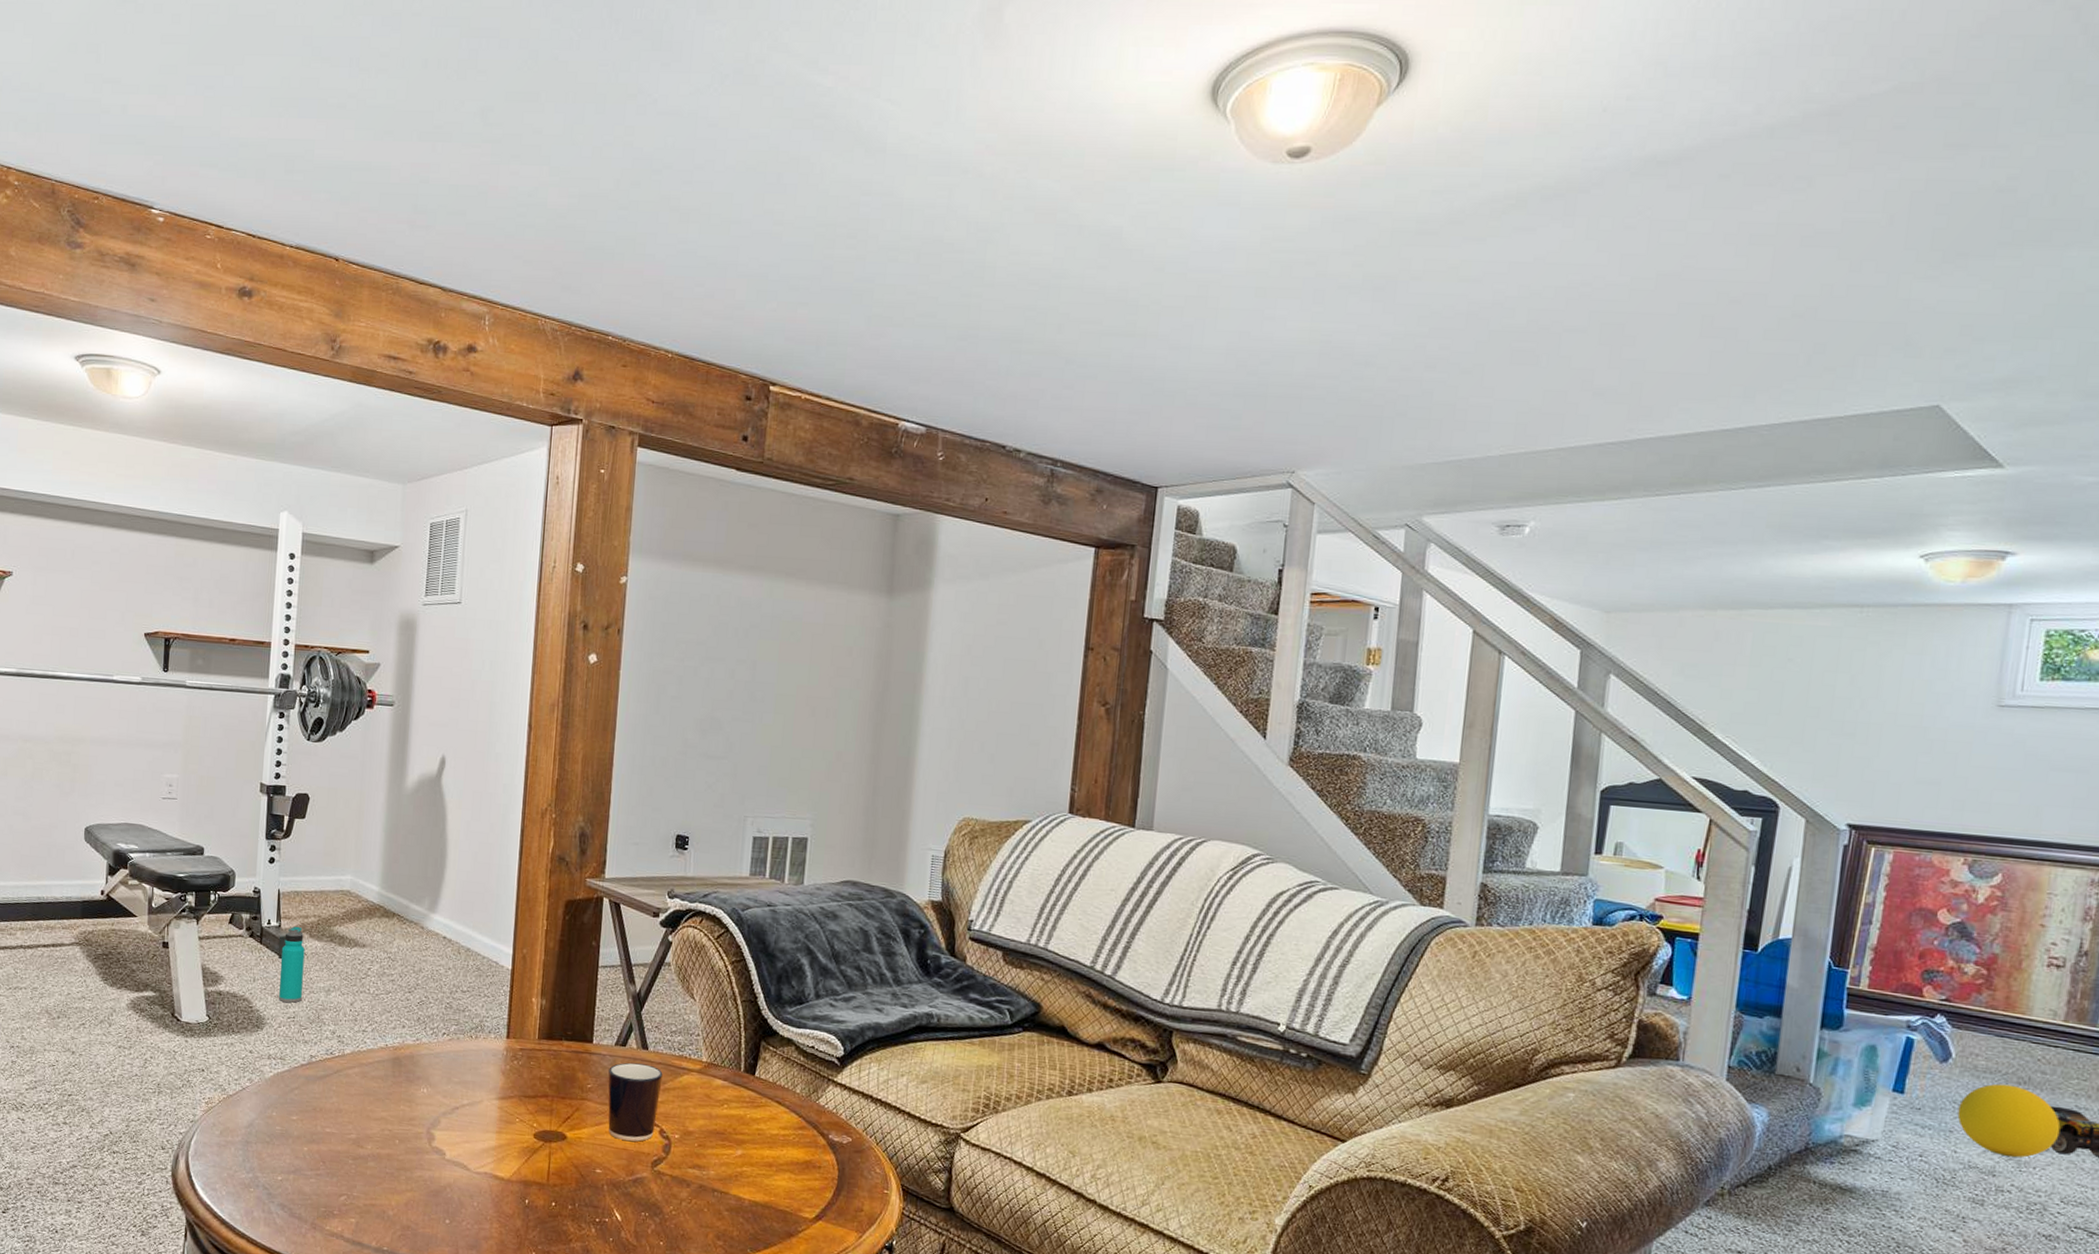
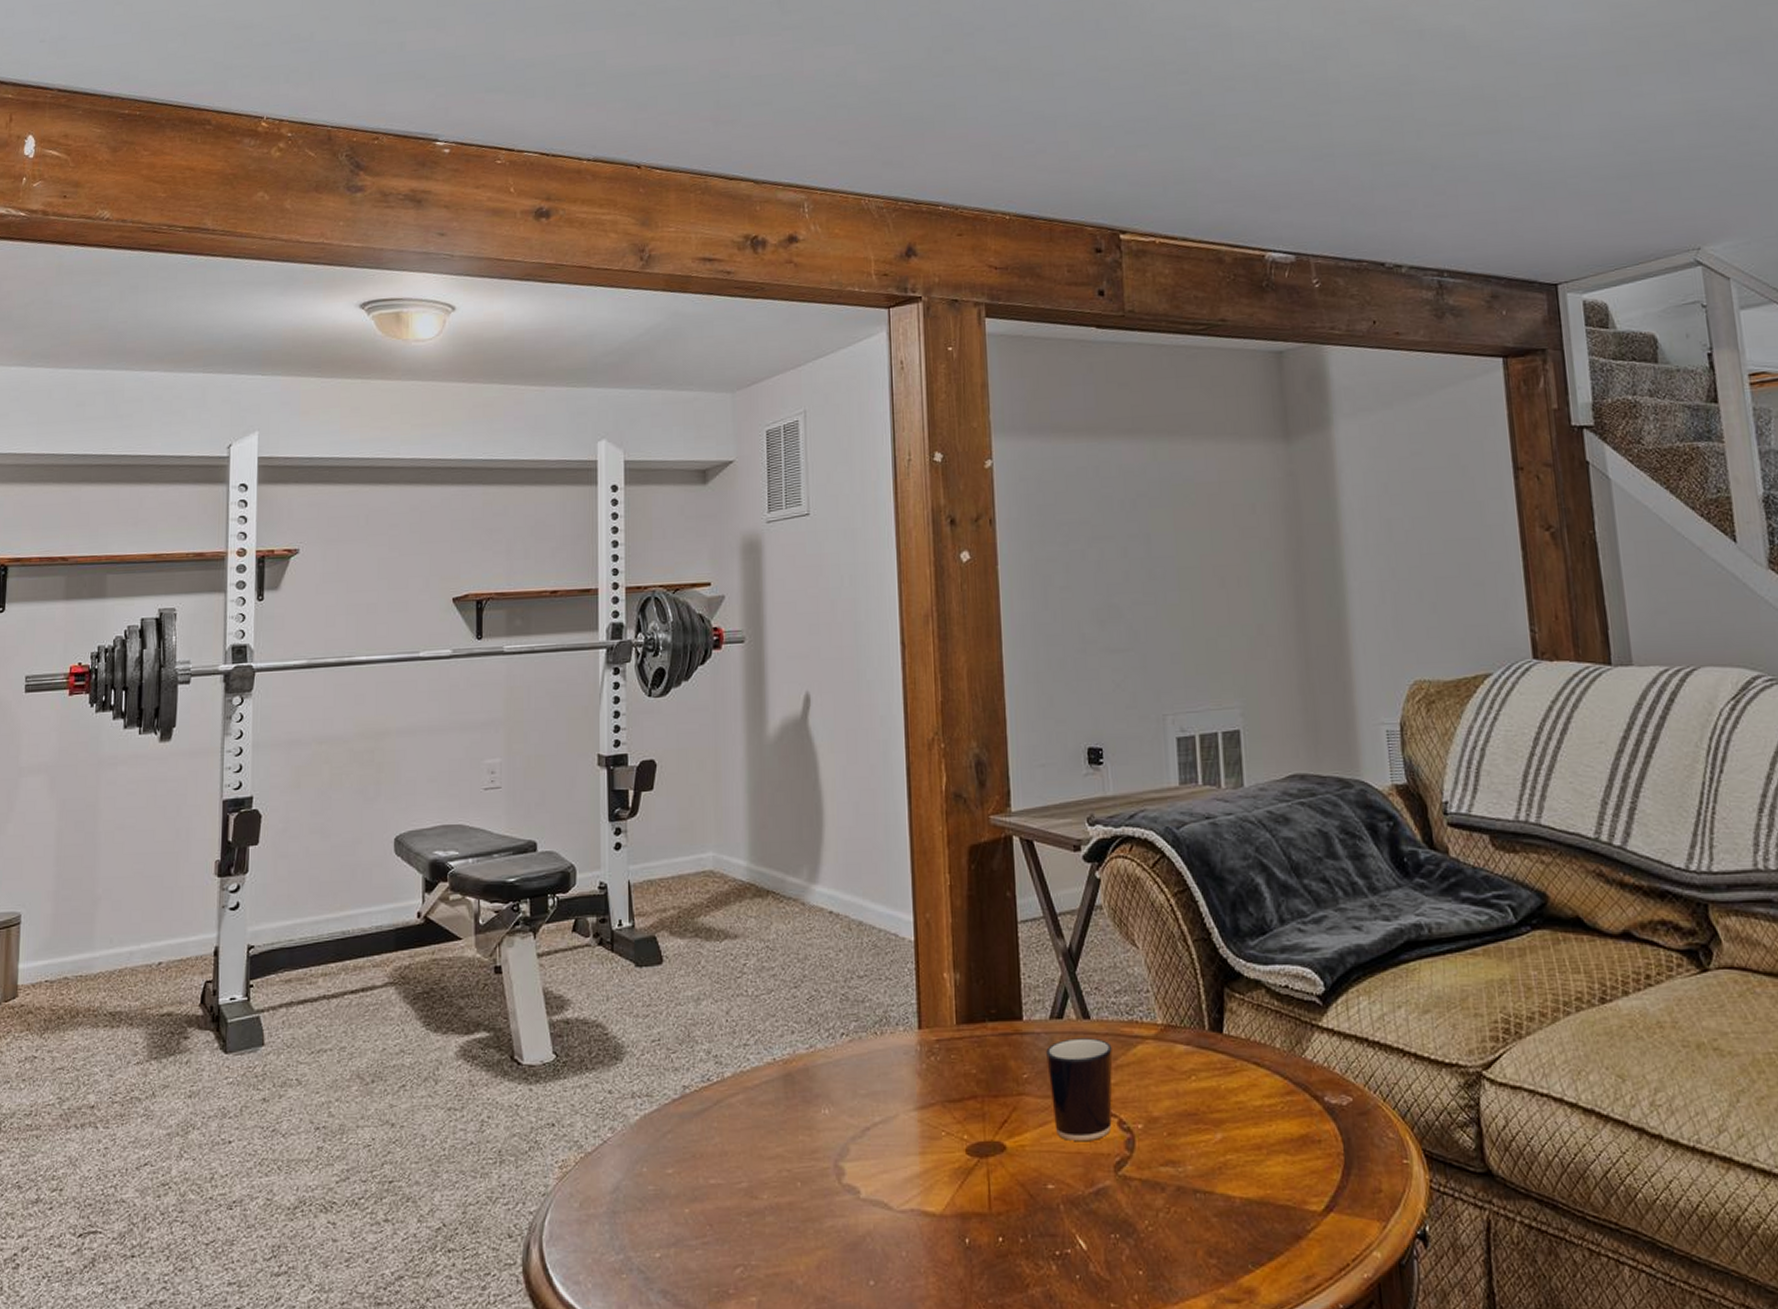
water bottle: present [279,926,305,1003] -> none [637,923,666,1021]

